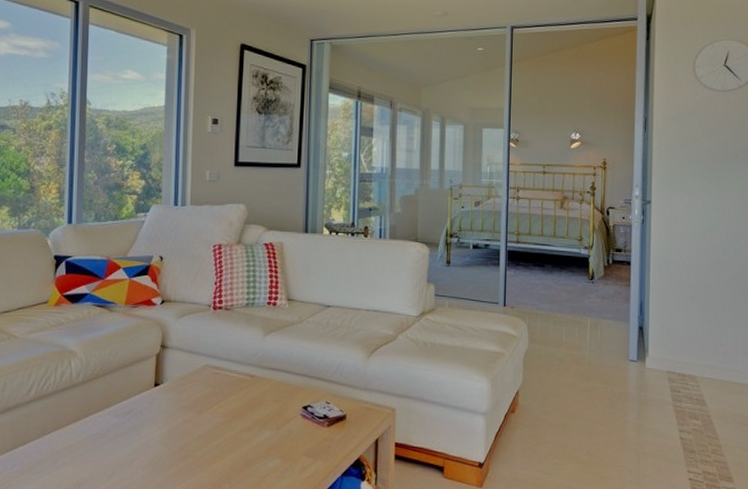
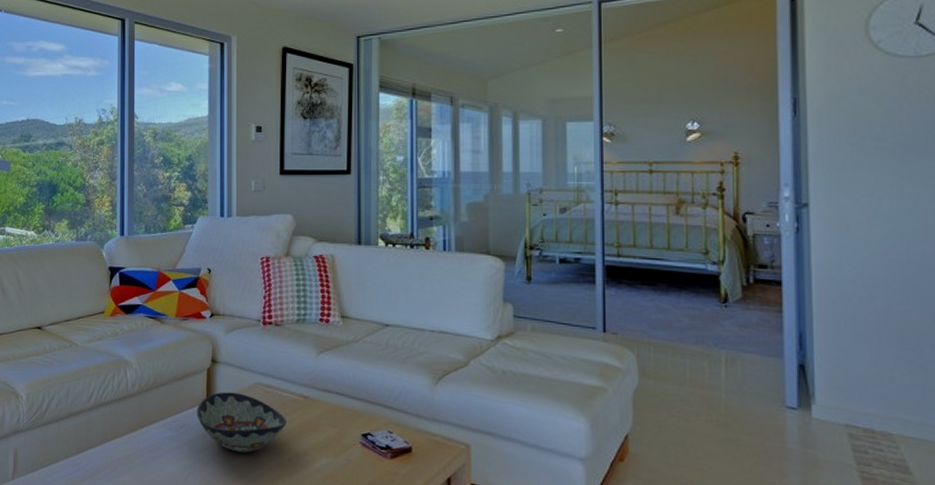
decorative bowl: none [144,376,233,433] -> present [197,392,286,453]

